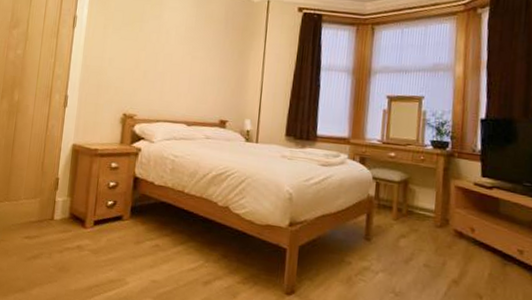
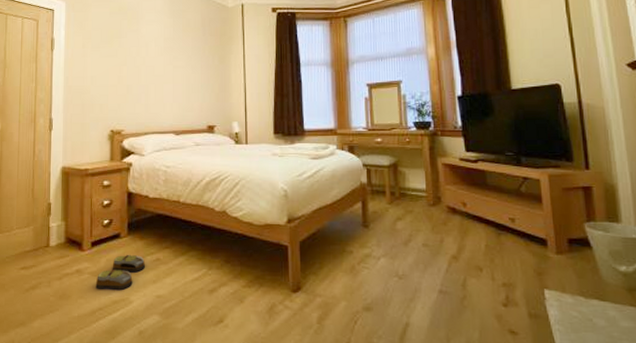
slippers: none [94,236,144,271] -> present [95,254,145,290]

